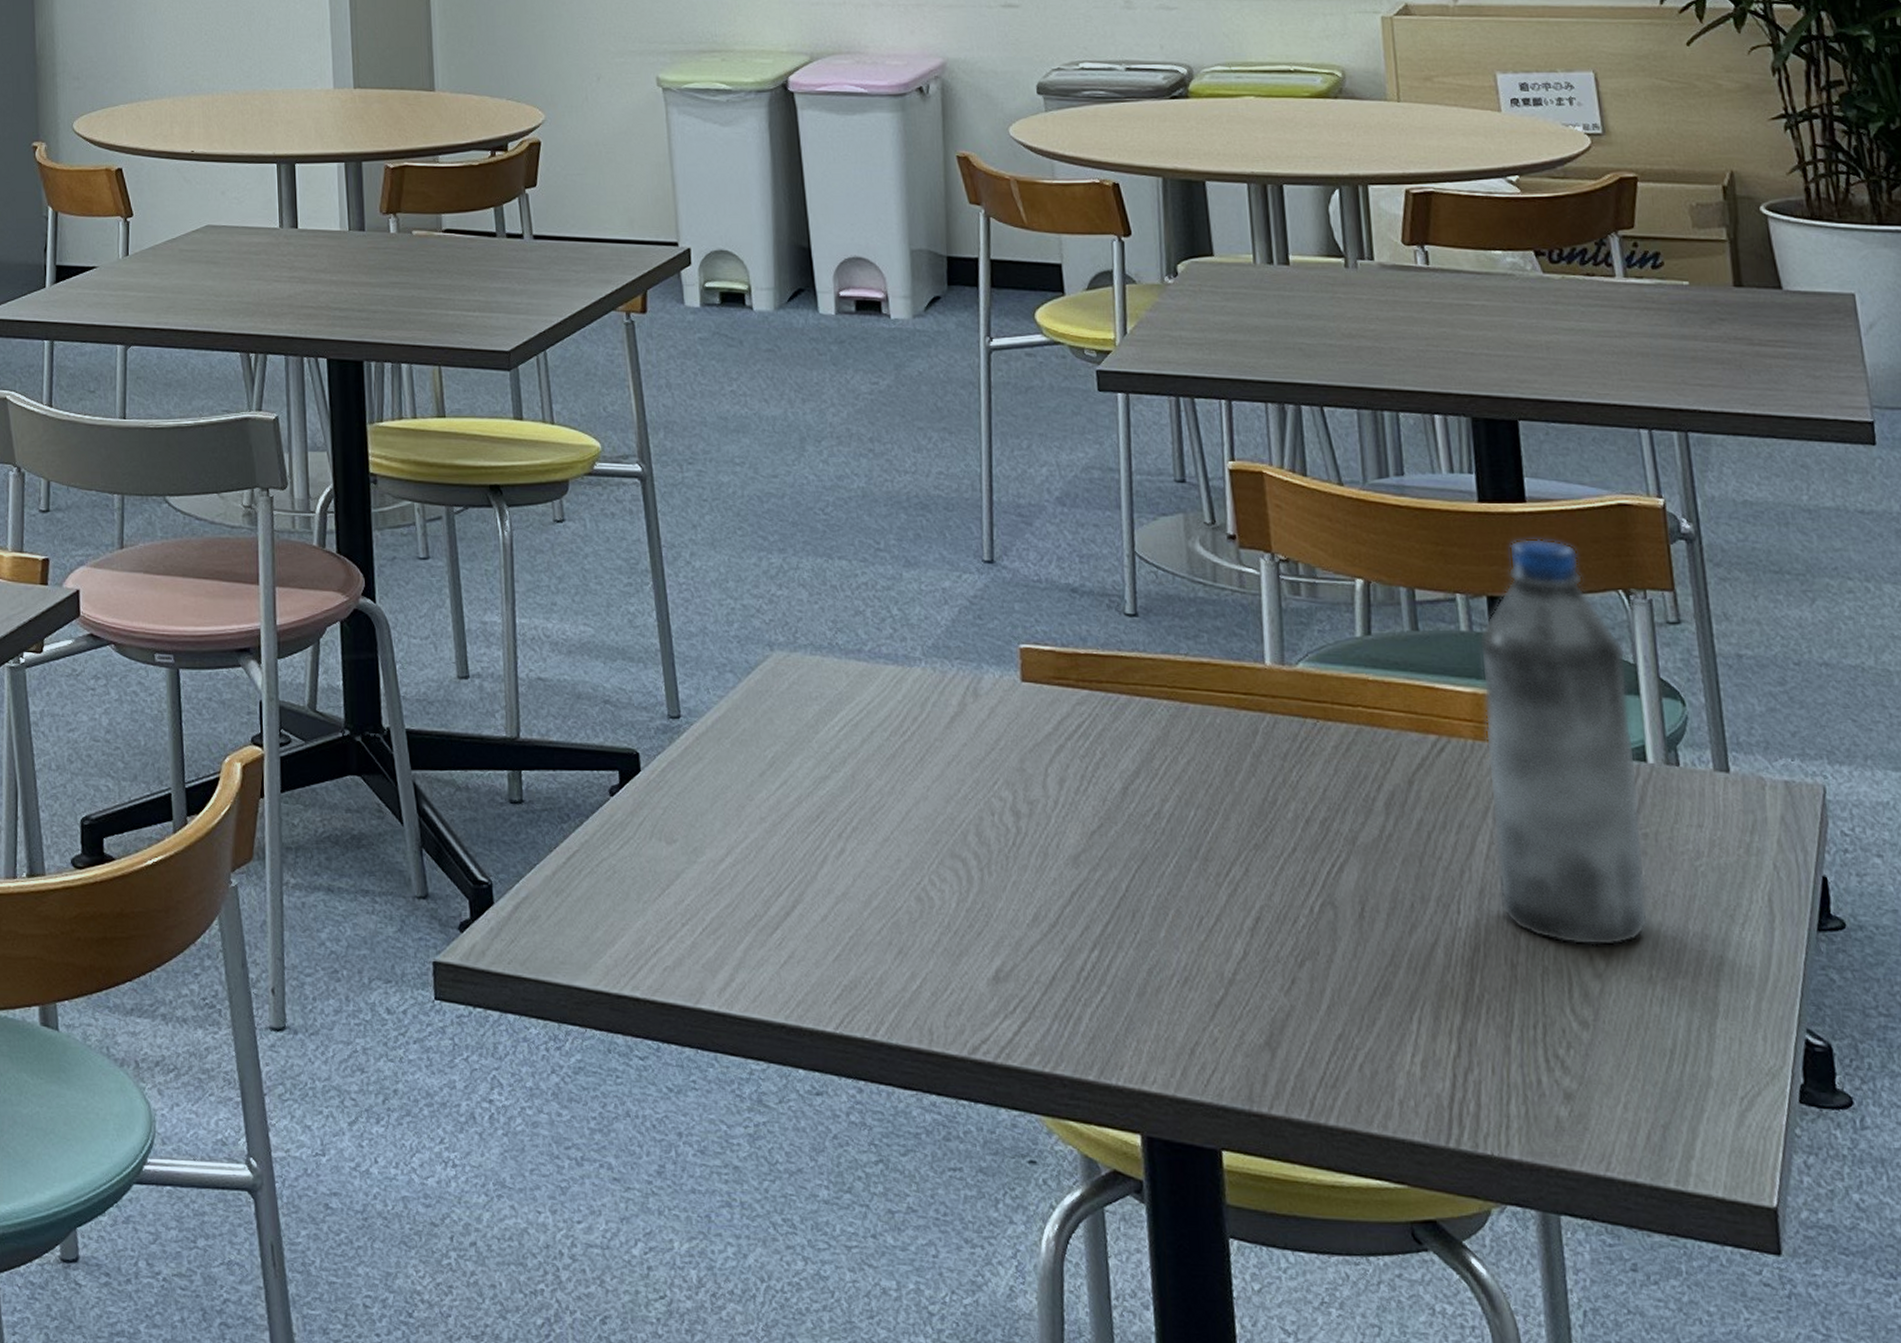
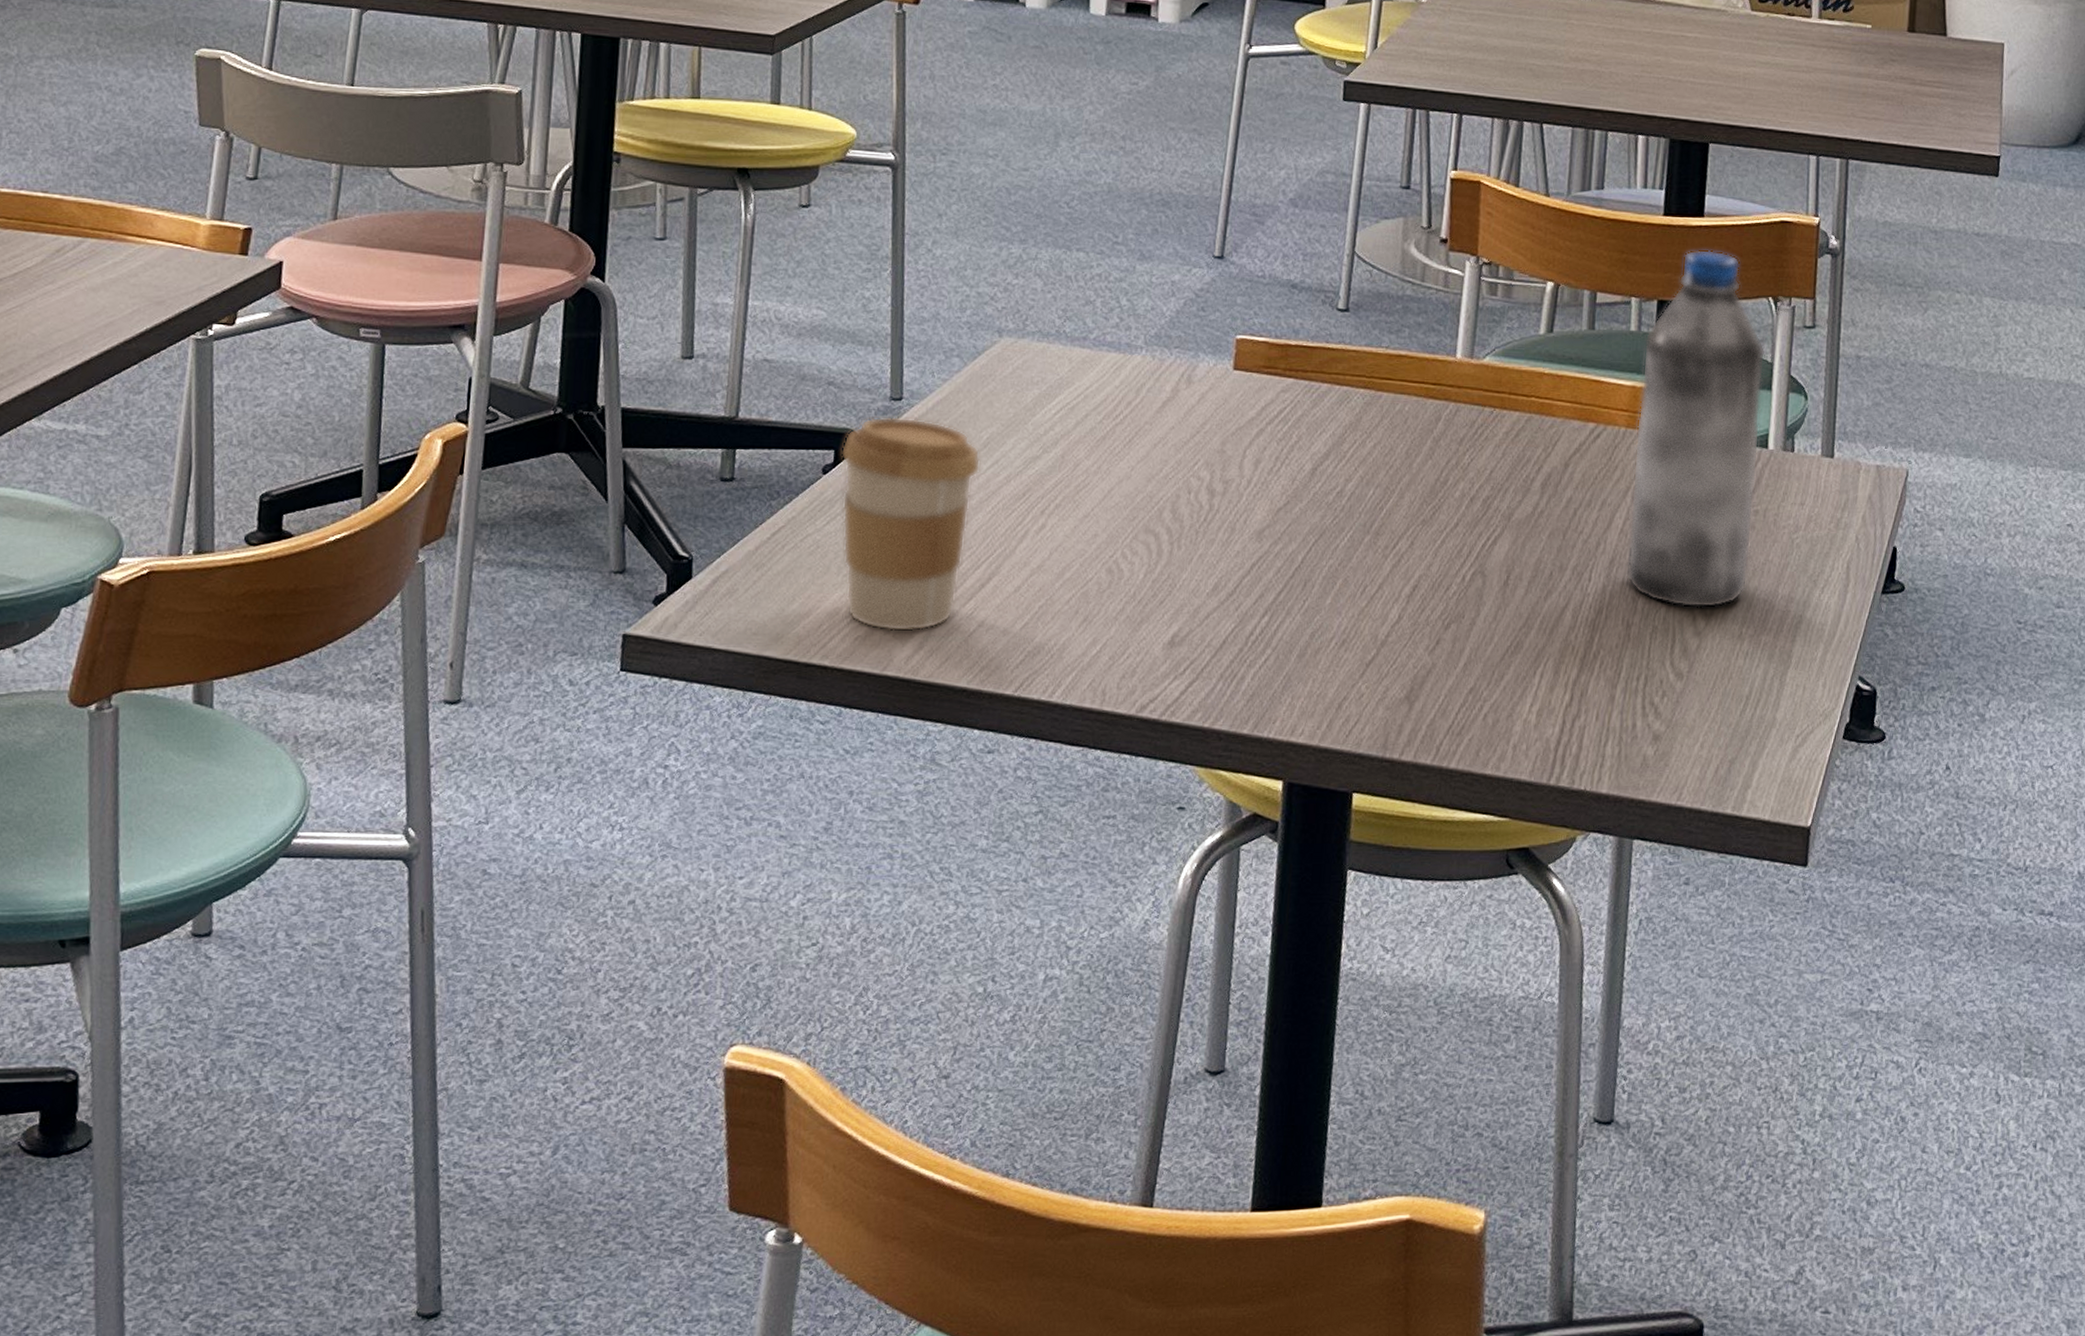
coffee cup: none [625,736,769,963] -> present [840,417,981,632]

